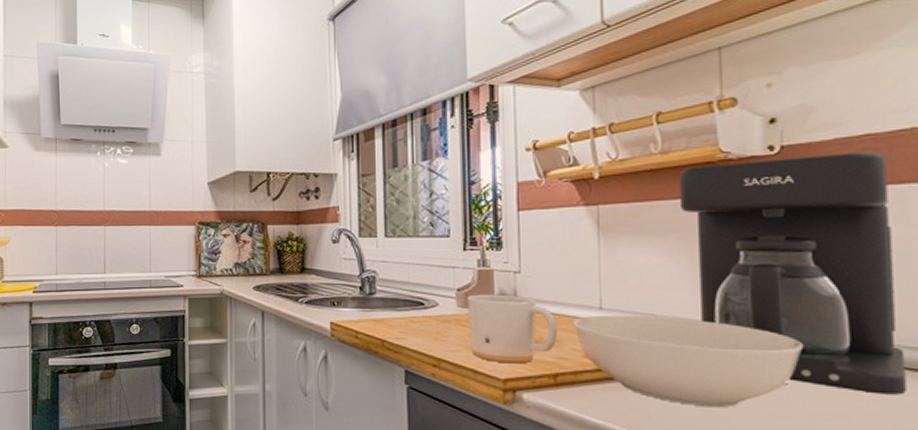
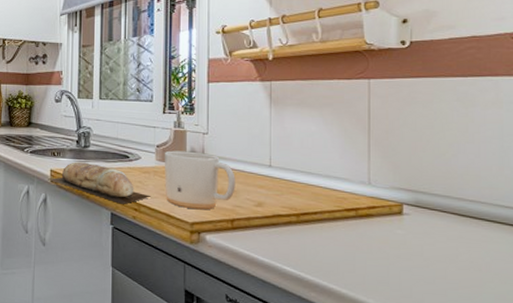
bread loaf: none [328,312,454,360] -> present [48,162,152,204]
bowl: present [572,315,804,407] -> none [247,171,423,250]
coffee maker: present [678,151,906,395] -> none [333,49,496,243]

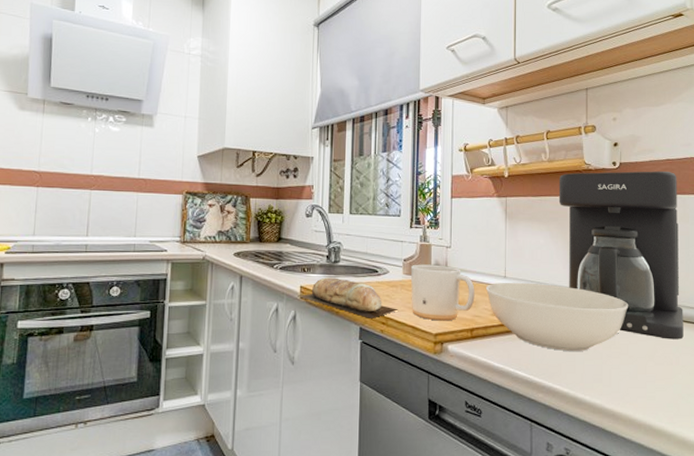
bowl: none [247,171,423,250] -> present [485,282,629,351]
coffee maker: none [333,49,496,243] -> present [558,170,684,340]

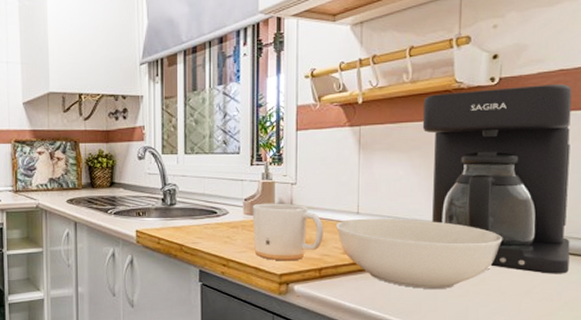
bread loaf: present [298,277,399,318] -> none [134,220,240,261]

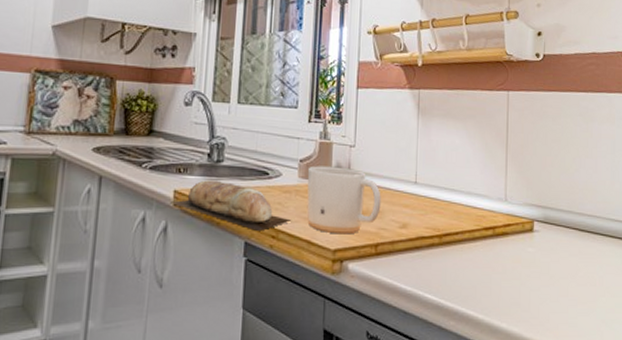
bread loaf: none [134,220,240,261] -> present [170,180,292,231]
bowl: present [335,218,503,289] -> none [393,188,551,270]
coffee maker: present [422,83,572,274] -> none [477,63,608,257]

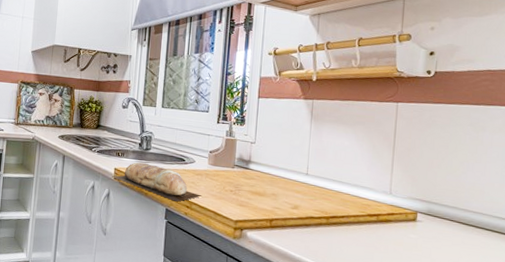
mug: present [306,166,381,235] -> none [214,156,277,210]

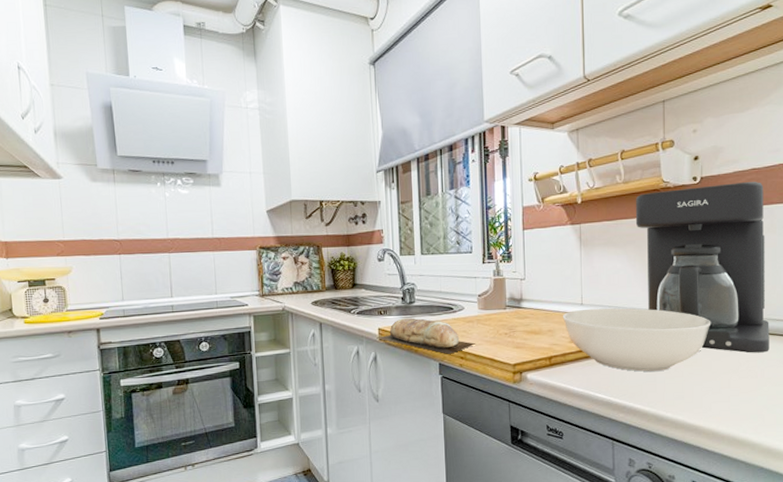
bowl: none [287,179,435,250] -> present [562,307,711,372]
coffee maker: none [366,79,498,249] -> present [635,181,769,353]

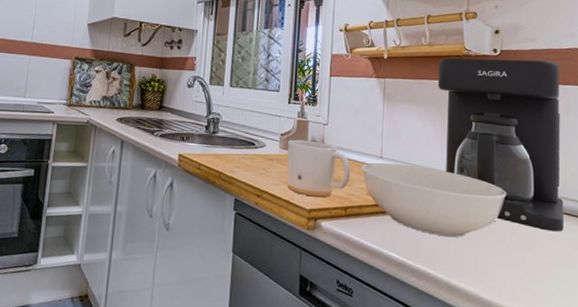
bread loaf: present [376,318,476,354] -> none [176,147,274,190]
mug: none [485,297,552,352] -> present [286,139,351,198]

